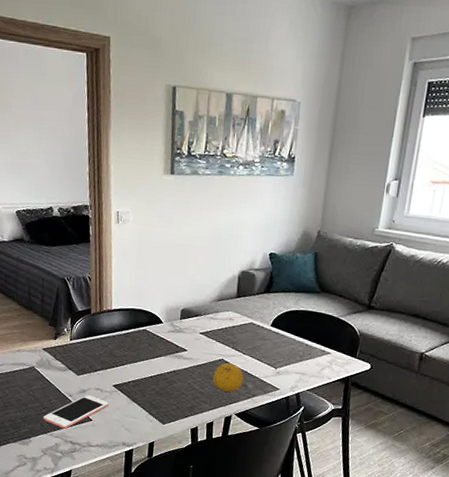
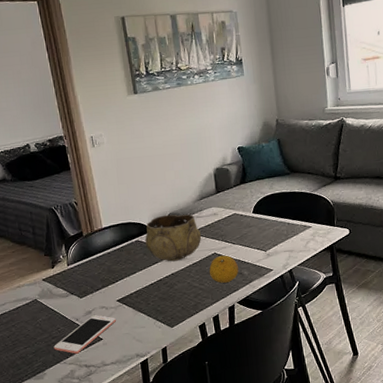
decorative bowl: none [153,309,212,359] -> present [145,214,202,262]

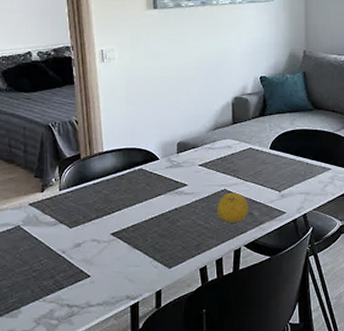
cell phone: present [54,315,116,354] -> none [33,248,107,291]
decorative bowl: present [145,214,202,262] -> none [150,143,212,195]

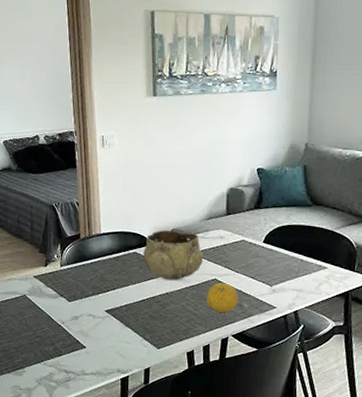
decorative bowl: none [150,143,212,195] -> present [143,230,204,281]

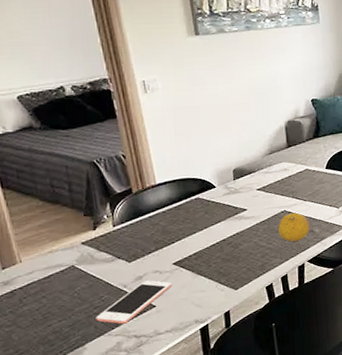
cell phone: none [36,321,102,357] -> present [96,280,172,325]
decorative bowl: present [143,230,204,281] -> none [207,169,271,220]

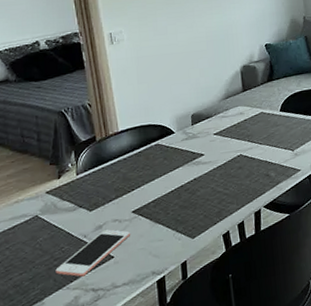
fruit: present [278,212,310,242] -> none [235,156,265,187]

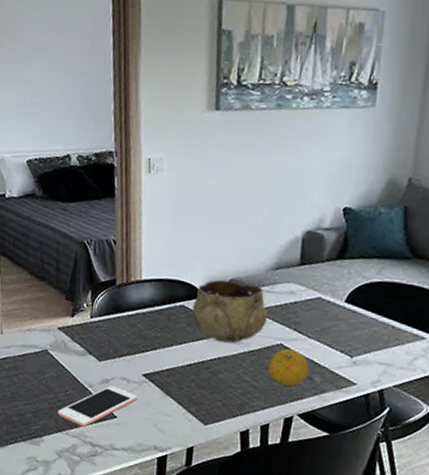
decorative bowl: none [166,114,227,166] -> present [192,279,268,343]
fruit: none [235,156,265,187] -> present [268,349,309,386]

